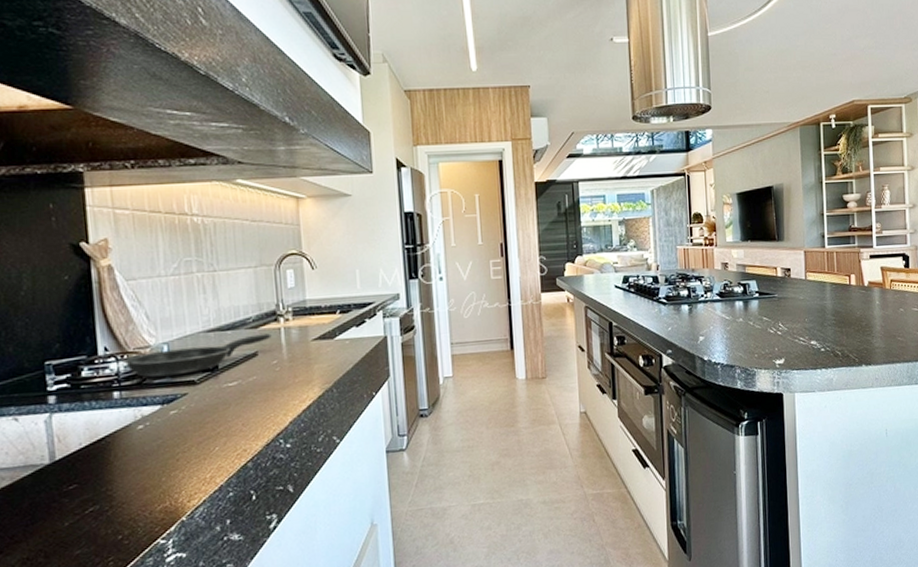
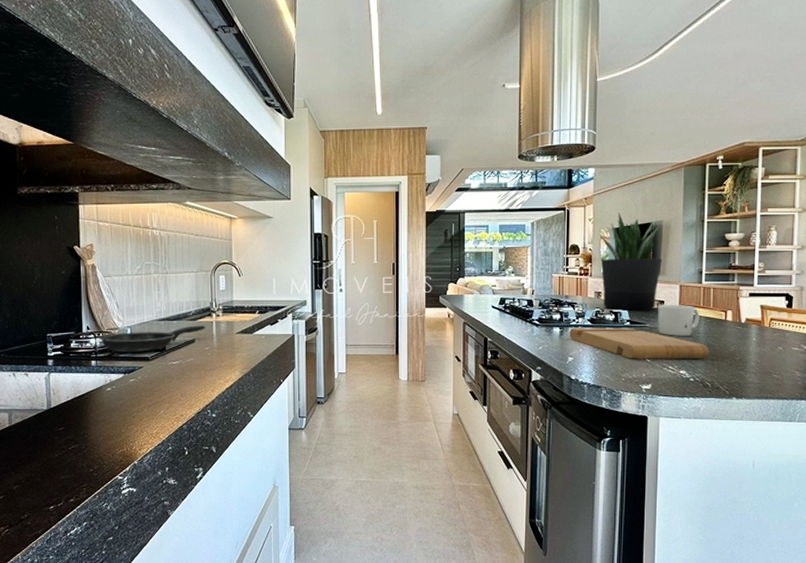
cutting board: none [698,299,837,333] -> present [569,327,710,360]
planter: none [723,176,785,281] -> present [600,212,662,311]
mug: none [785,271,826,306] -> present [658,304,700,337]

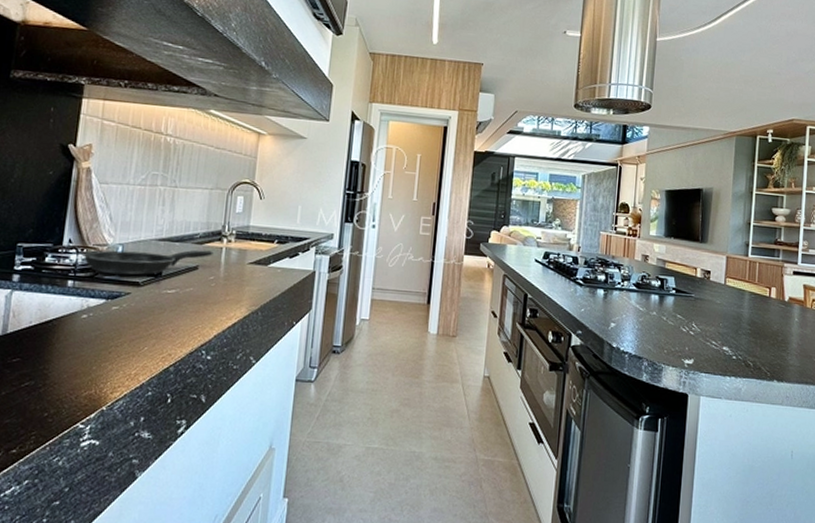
cutting board: present [569,327,710,360] -> none [613,291,753,337]
planter: present [600,212,662,311] -> none [649,175,710,280]
mug: present [658,304,700,337] -> none [703,274,745,312]

